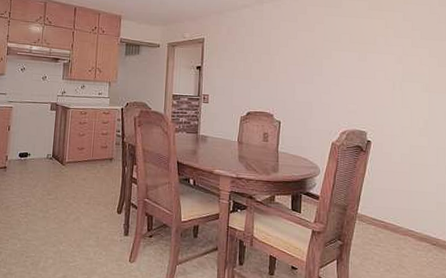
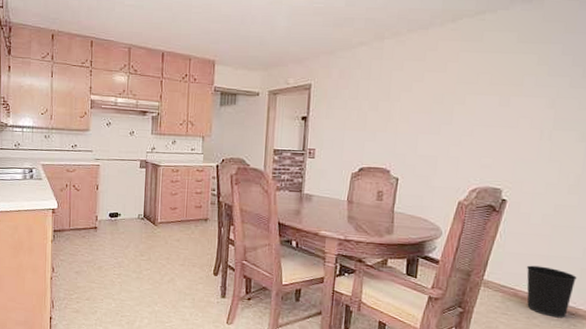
wastebasket: none [392,200,434,249] -> present [526,265,577,318]

